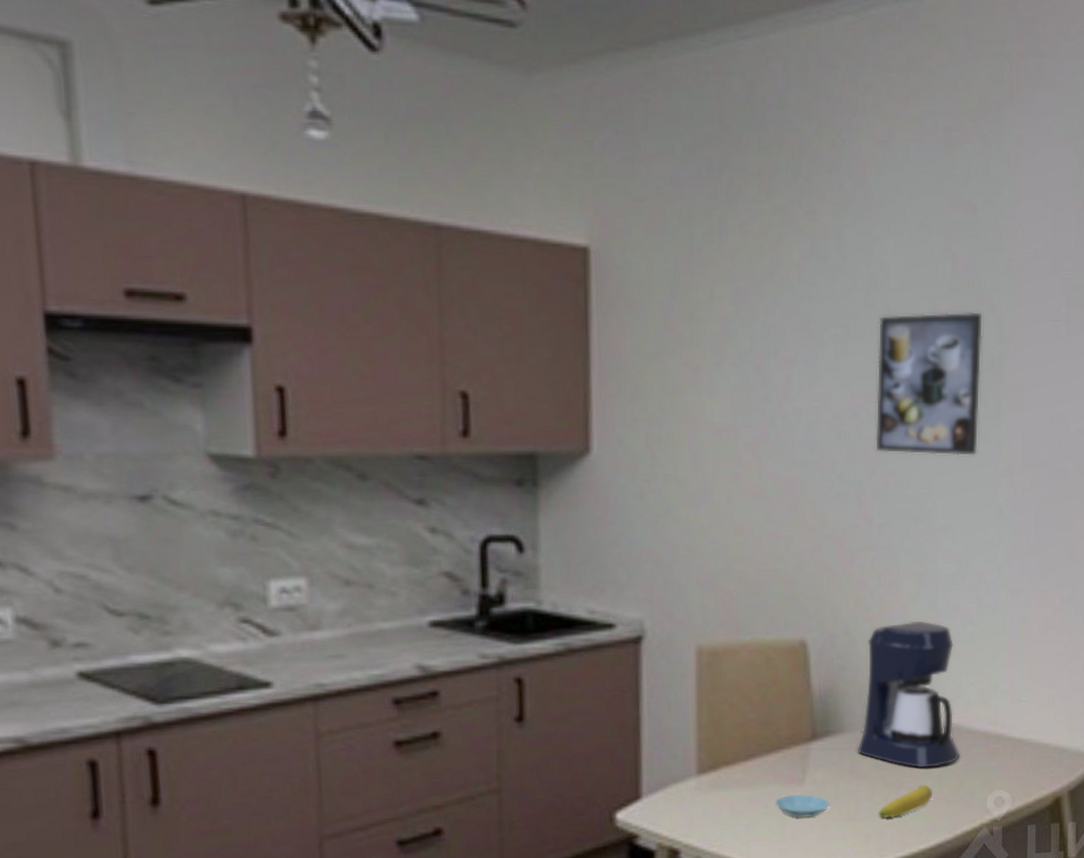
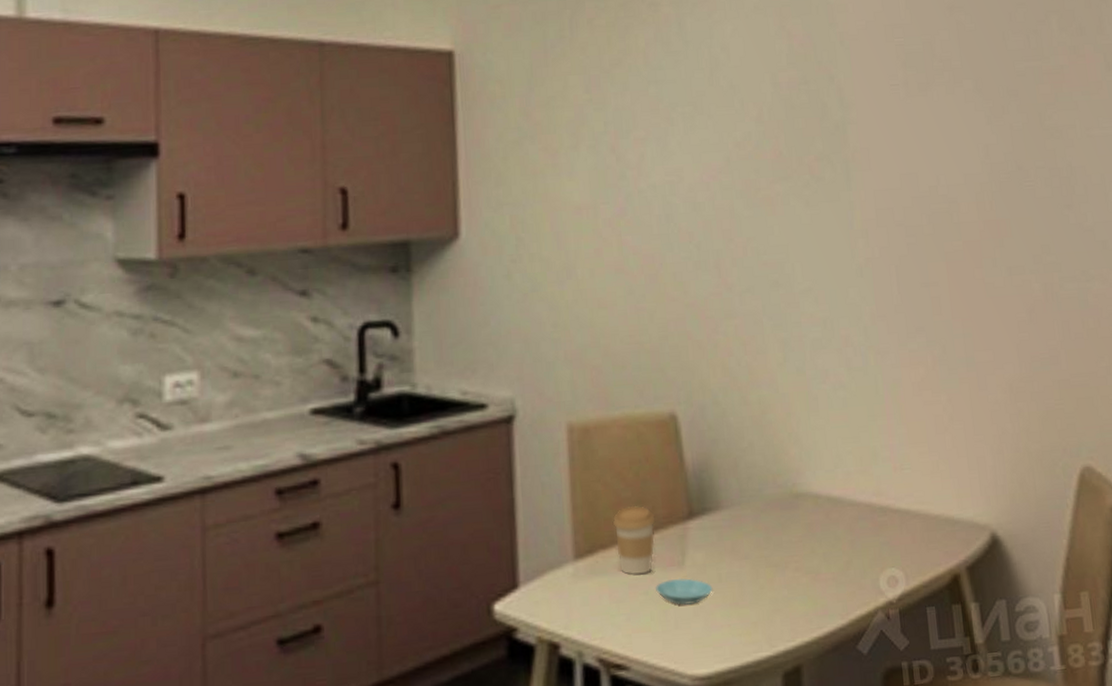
coffee cup: none [737,726,779,791] -> present [612,505,656,576]
coffee maker: present [857,620,960,769] -> none [736,387,845,547]
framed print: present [875,311,984,457] -> none [723,82,831,221]
fruit: present [878,784,932,818] -> none [764,564,820,603]

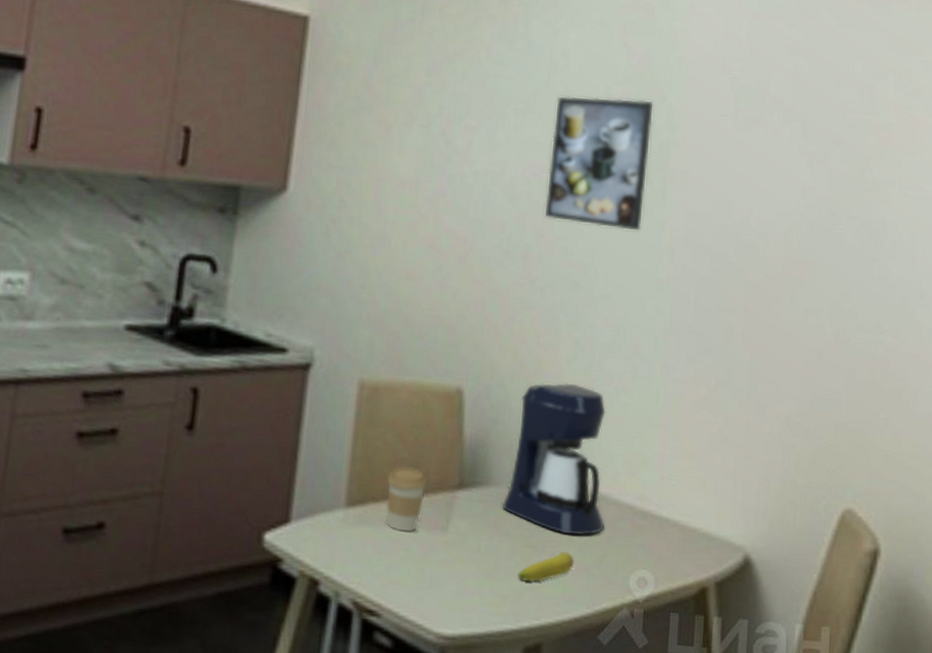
saucer: present [656,578,713,605] -> none [417,541,471,568]
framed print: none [723,82,831,221] -> present [545,95,655,232]
coffee maker: none [736,387,845,547] -> present [502,383,606,536]
fruit: none [764,564,820,603] -> present [517,551,574,582]

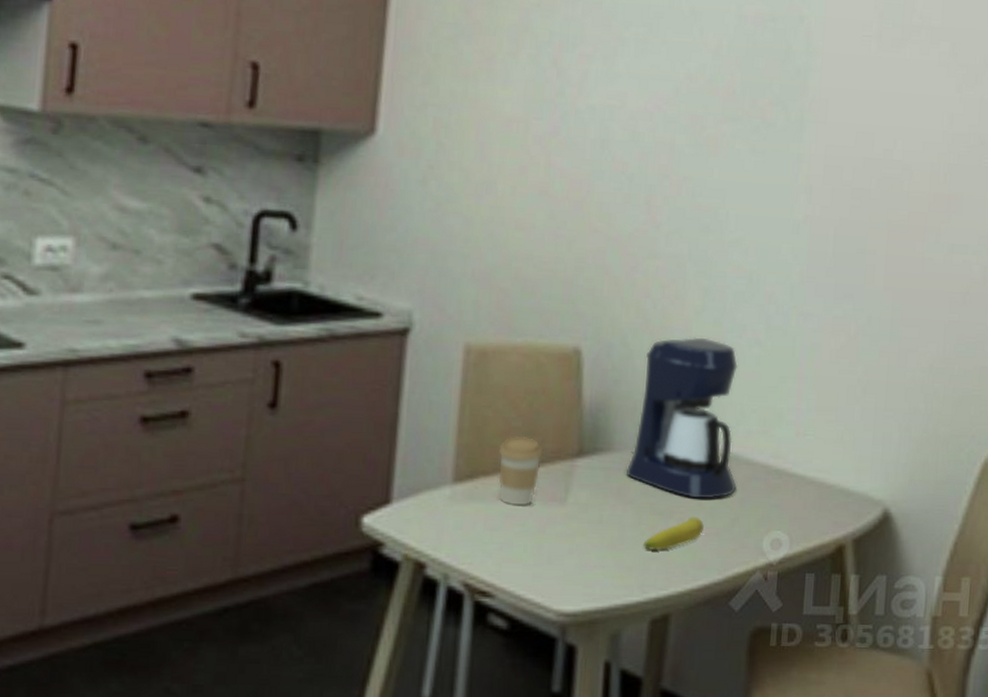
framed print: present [545,95,655,232] -> none [670,17,792,169]

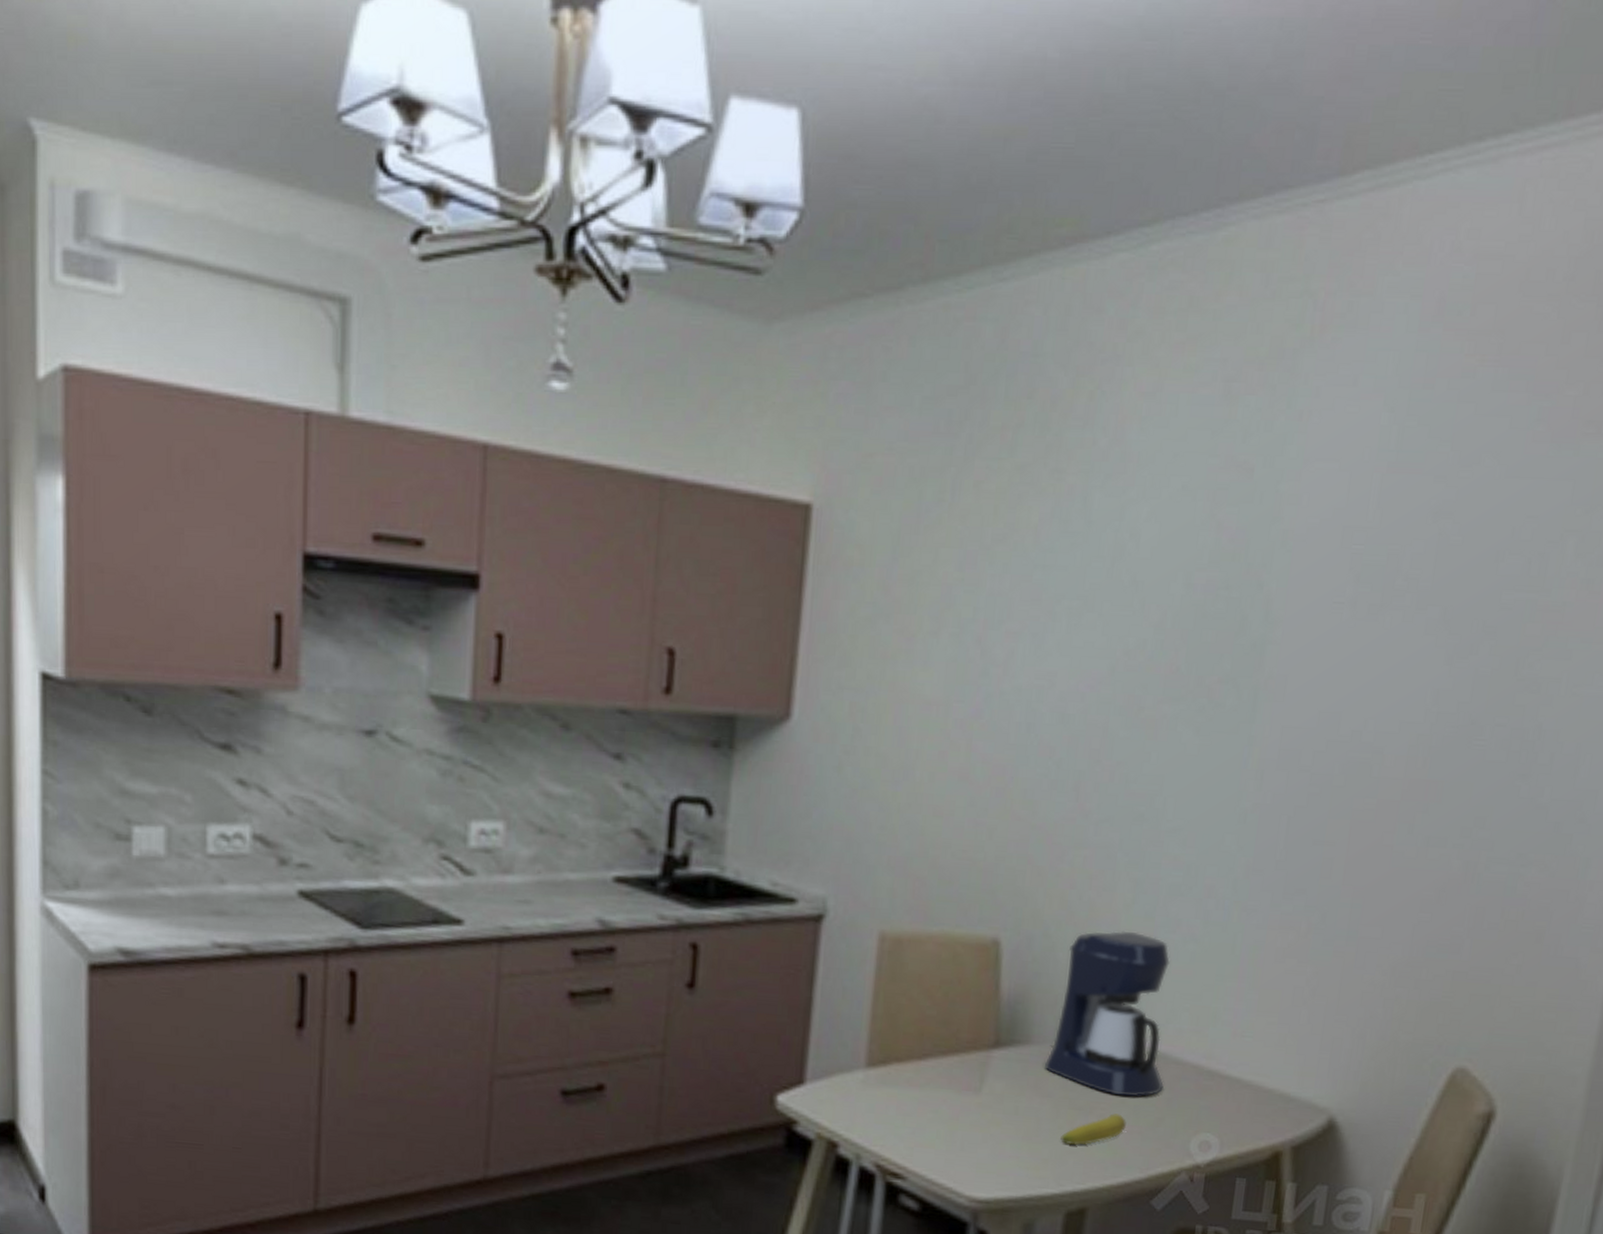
coffee cup: present [498,435,544,506] -> none [911,1024,959,1094]

